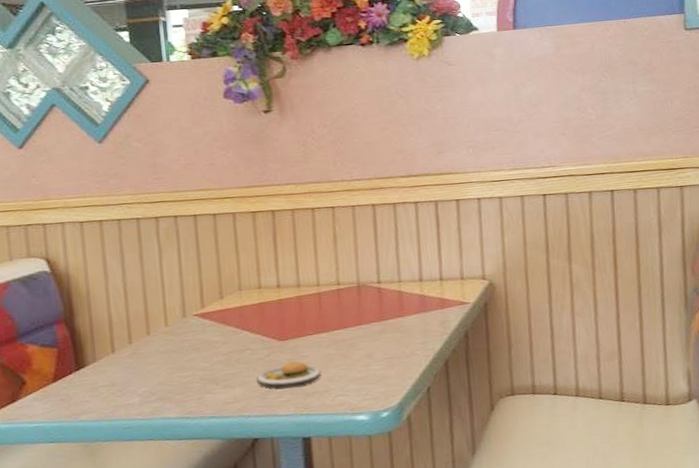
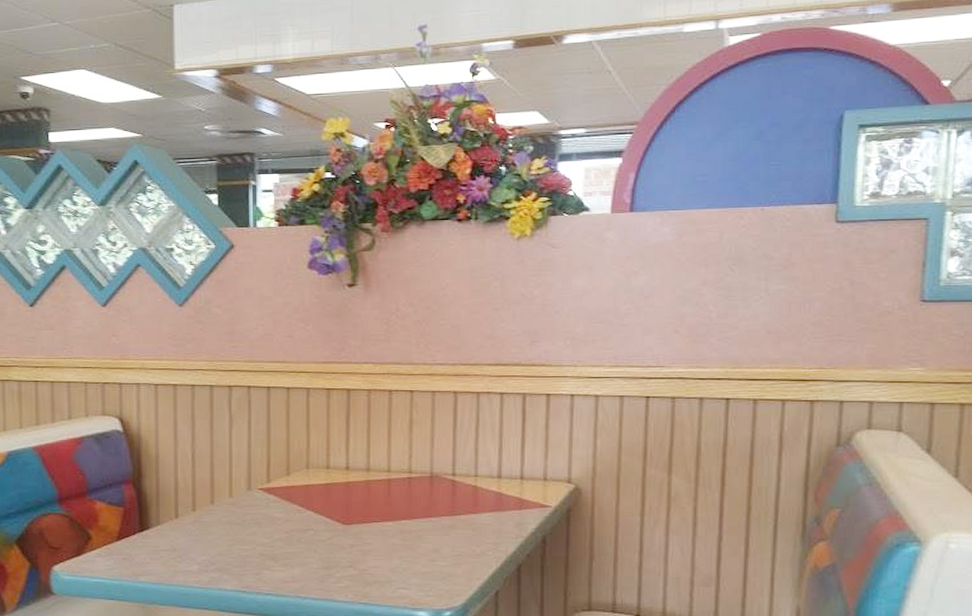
hamburger: present [256,360,321,388] -> none [316,547,384,573]

